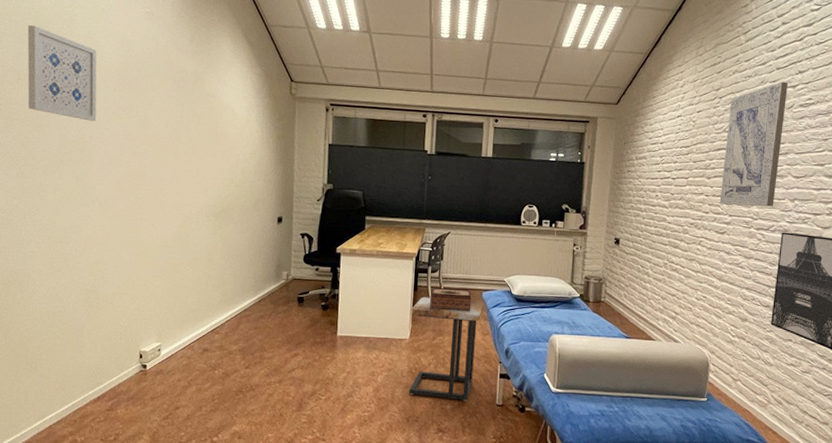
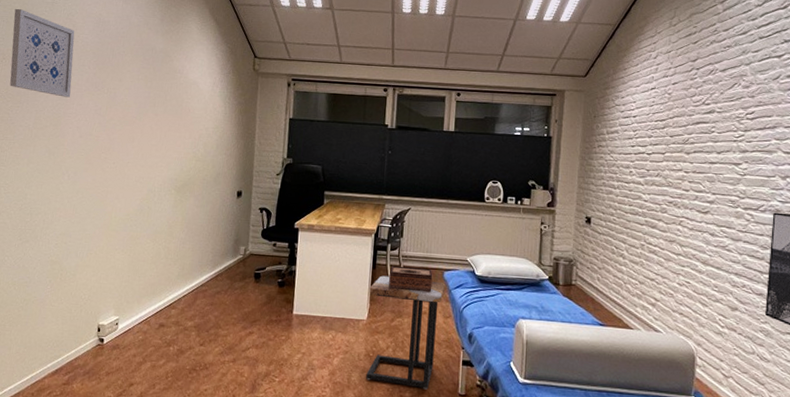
wall art: present [719,81,788,207] -> none [701,51,773,185]

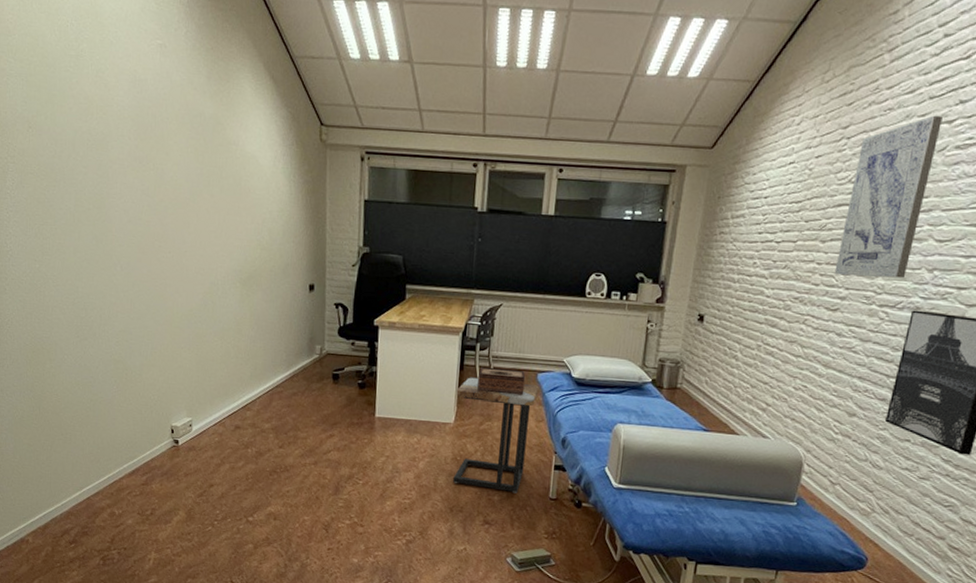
wall art: present [10,8,75,98] -> none [33,63,113,175]
wall art: none [701,51,773,185] -> present [834,115,943,279]

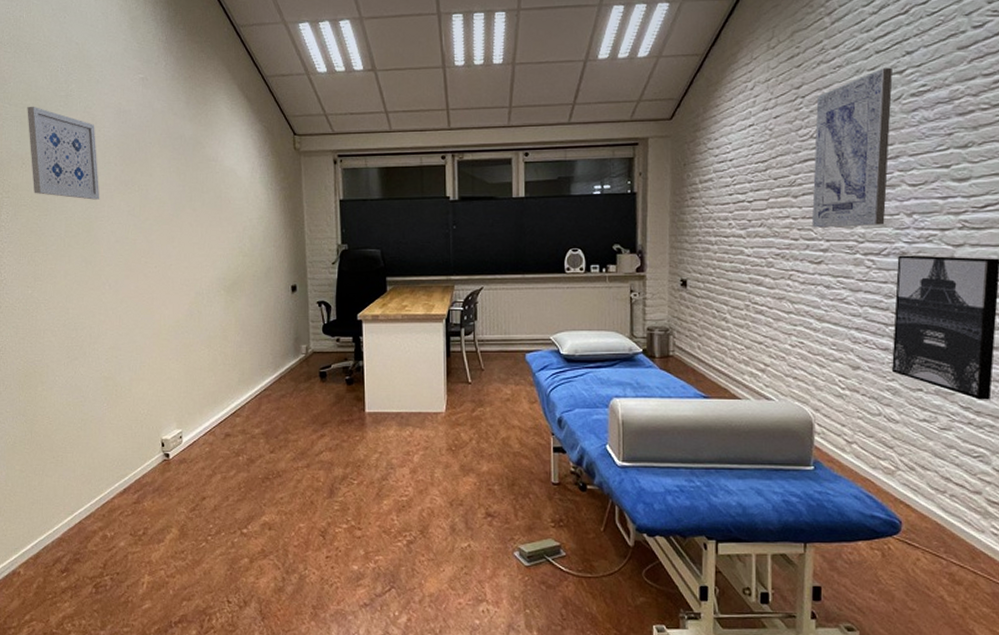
wall art: none [33,63,113,175] -> present [27,106,100,200]
side table: present [453,377,539,493] -> none [445,363,529,481]
tissue box: present [477,366,526,396] -> none [466,351,514,378]

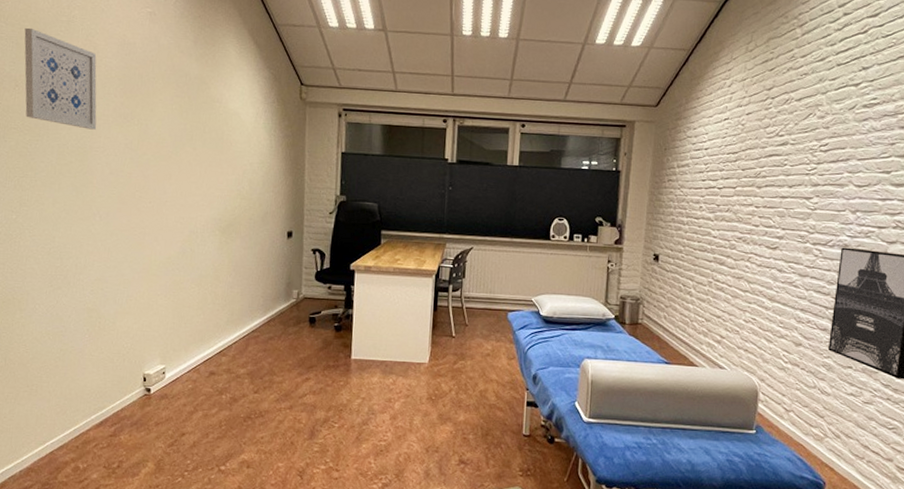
wall art: present [811,67,893,228] -> none [771,79,850,219]

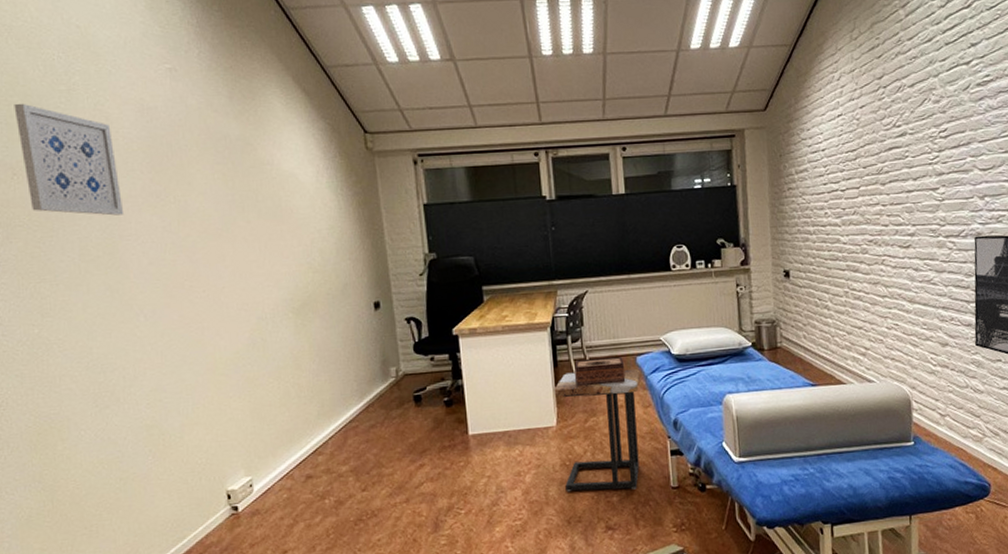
side table: none [428,317,510,431] -> present [554,369,641,492]
tissue box: none [451,307,497,334] -> present [574,357,626,387]

